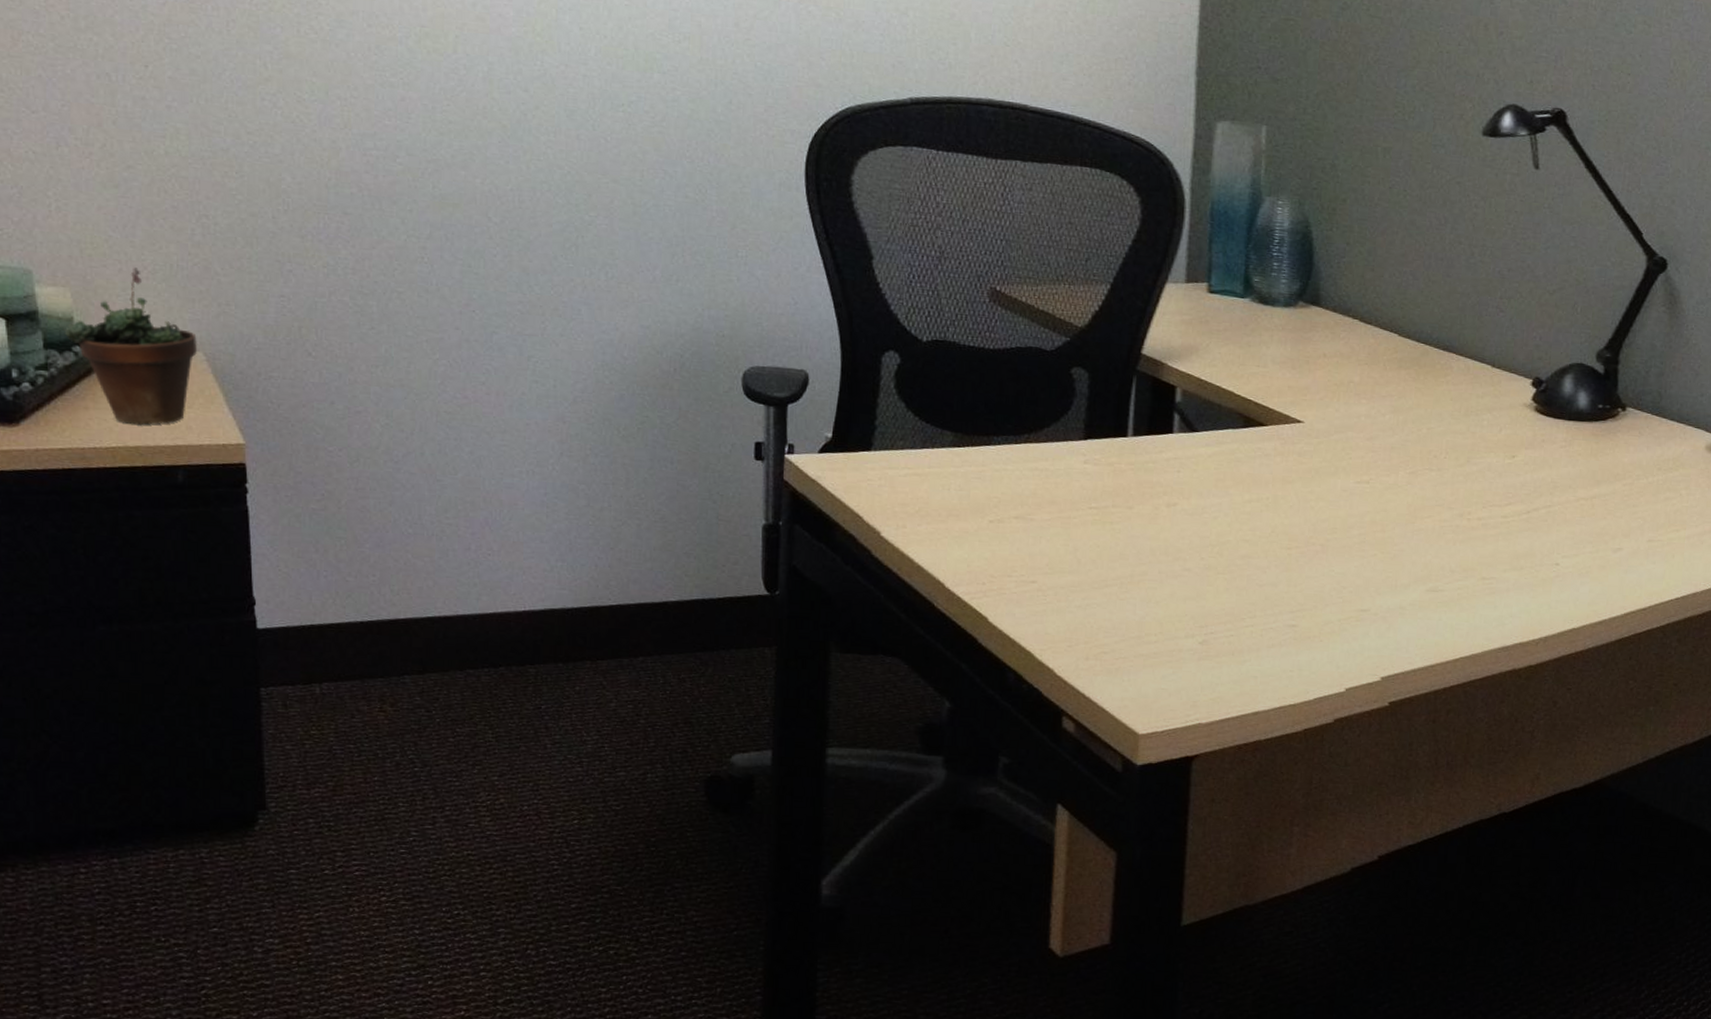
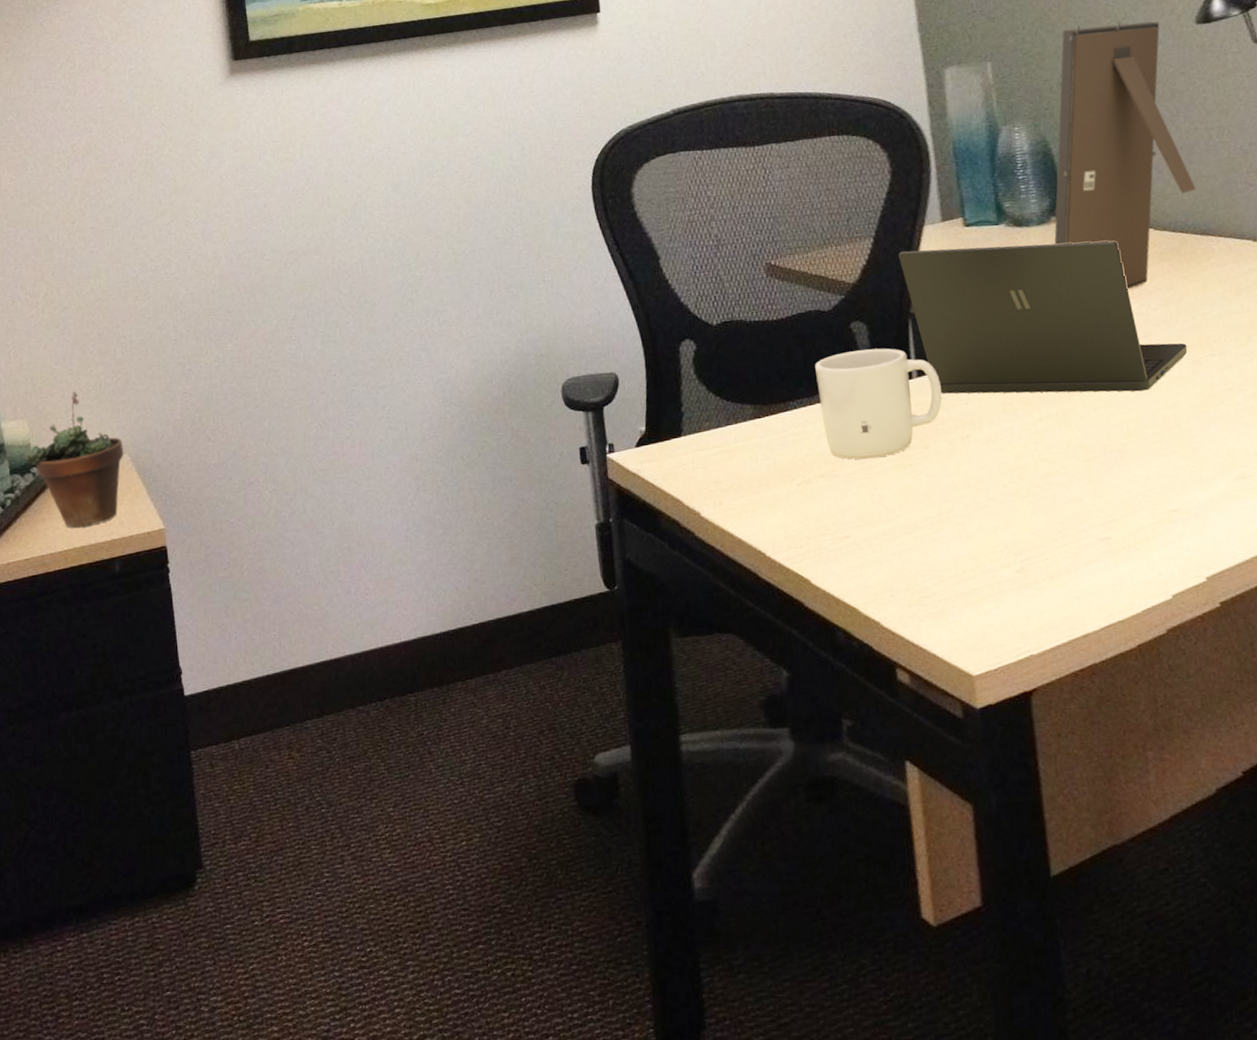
mug: none [1026,396,1156,509] -> present [815,348,942,460]
laptop: none [1134,304,1408,492] -> present [898,241,1188,394]
picture frame: none [1296,108,1449,390] -> present [1054,21,1197,290]

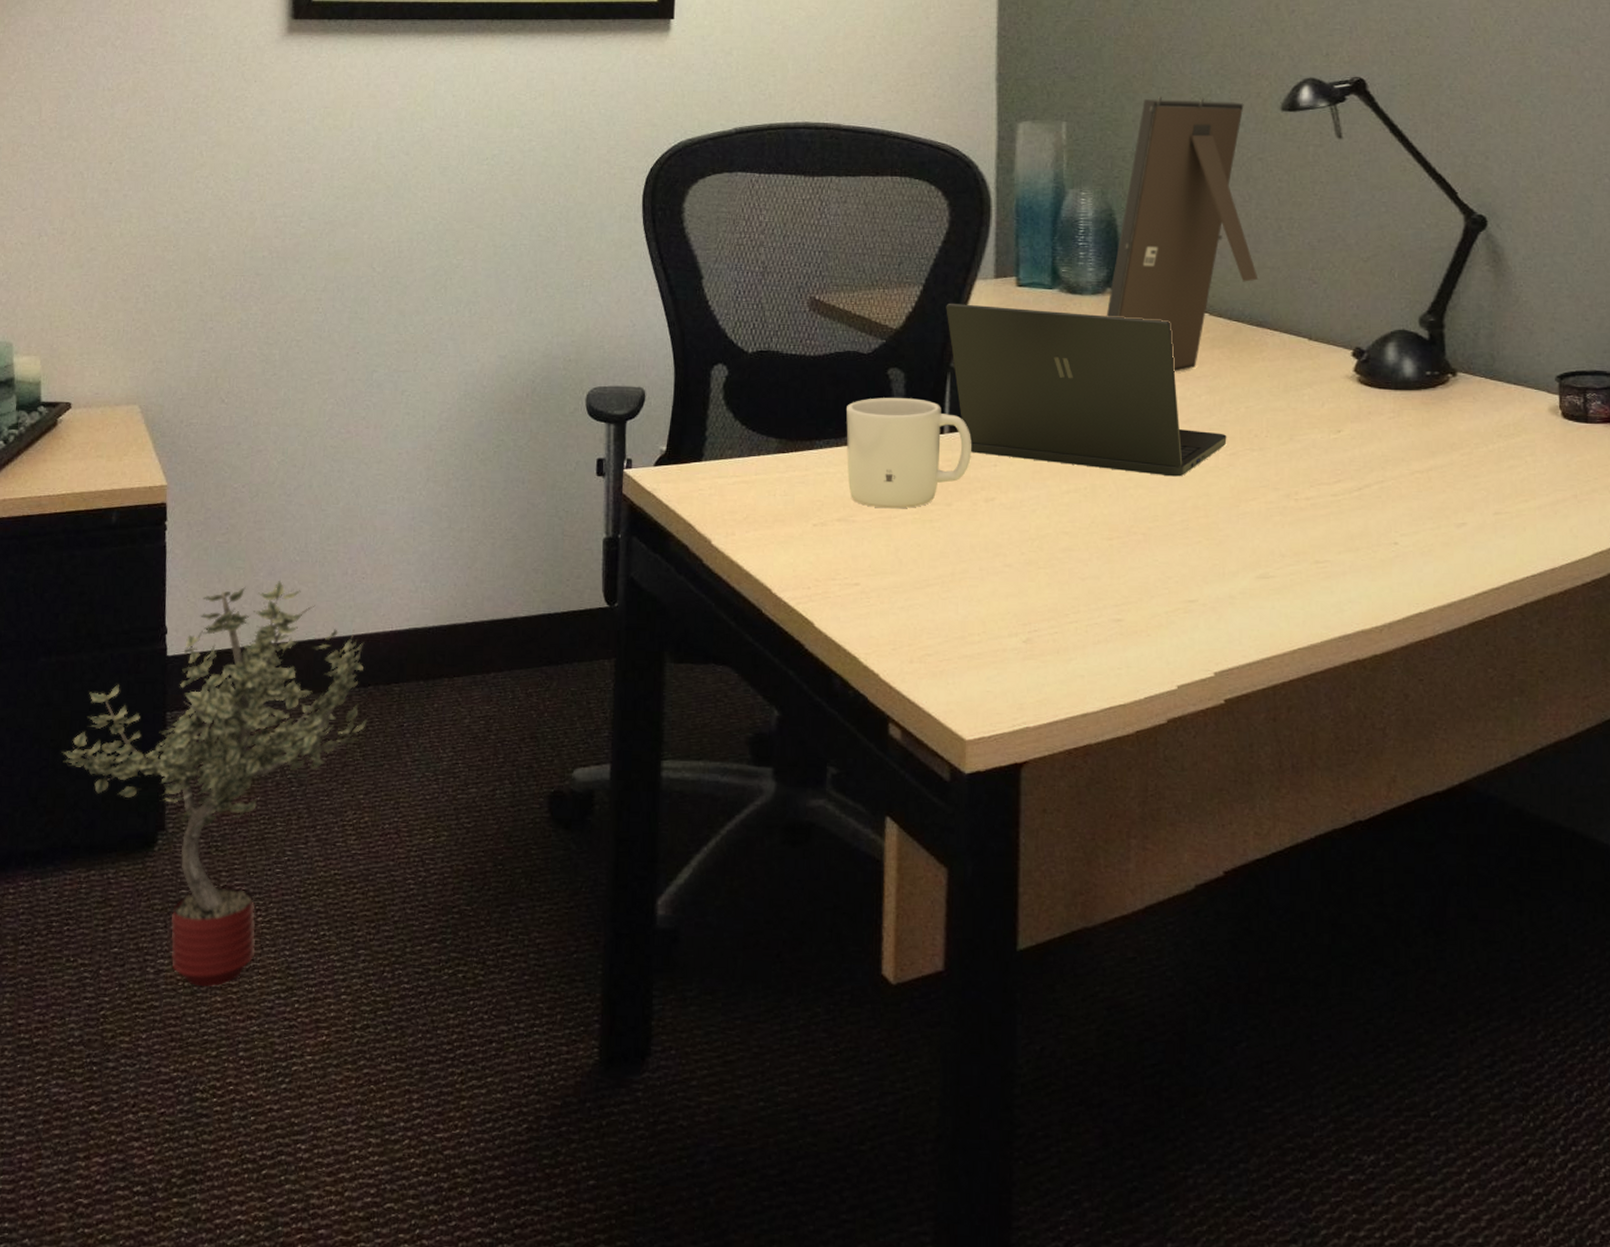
succulent plant: present [25,391,124,528] -> none [33,335,135,473]
potted tree: none [92,608,388,1020] -> present [61,581,368,988]

